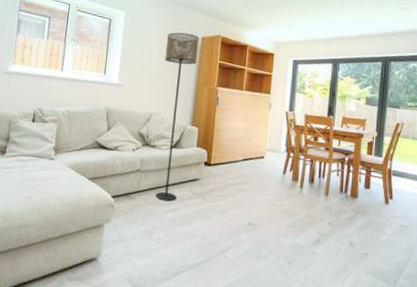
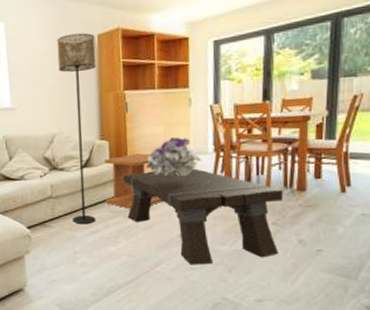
side table: none [187,142,238,192] -> present [104,153,163,209]
coffee table: none [205,160,339,256] -> present [123,168,284,265]
bouquet: none [227,134,274,169] -> present [146,137,201,177]

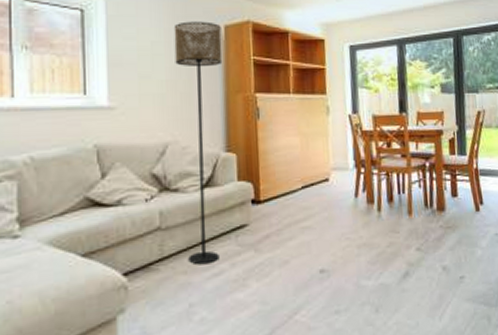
side table: present [104,153,163,209] -> none [230,169,301,240]
coffee table: present [123,168,284,265] -> none [254,187,425,308]
bouquet: present [146,137,201,177] -> none [281,150,342,198]

